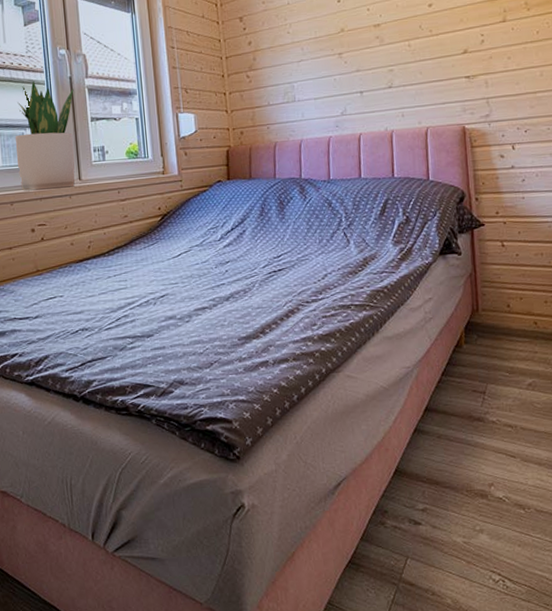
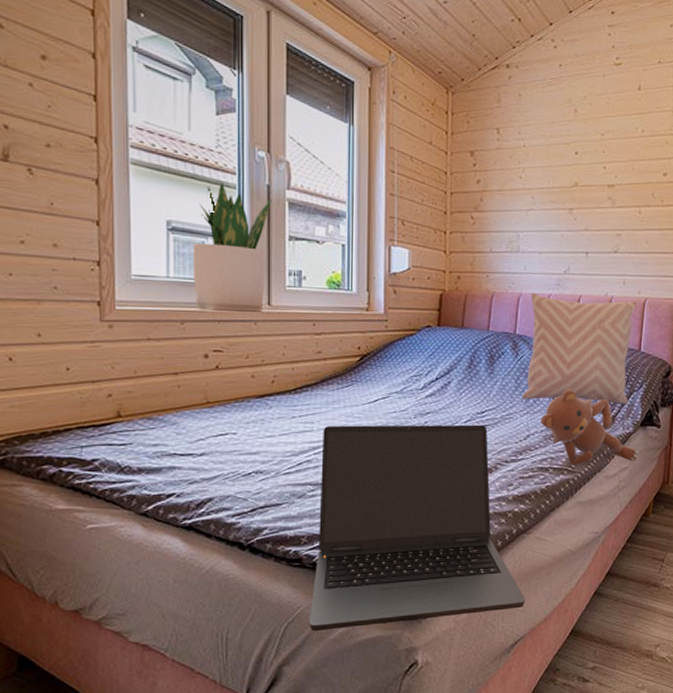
laptop: none [135,268,344,477] -> present [309,424,526,632]
pillow: none [311,131,423,241] -> present [522,292,637,405]
teddy bear: none [336,225,443,302] -> present [540,389,639,466]

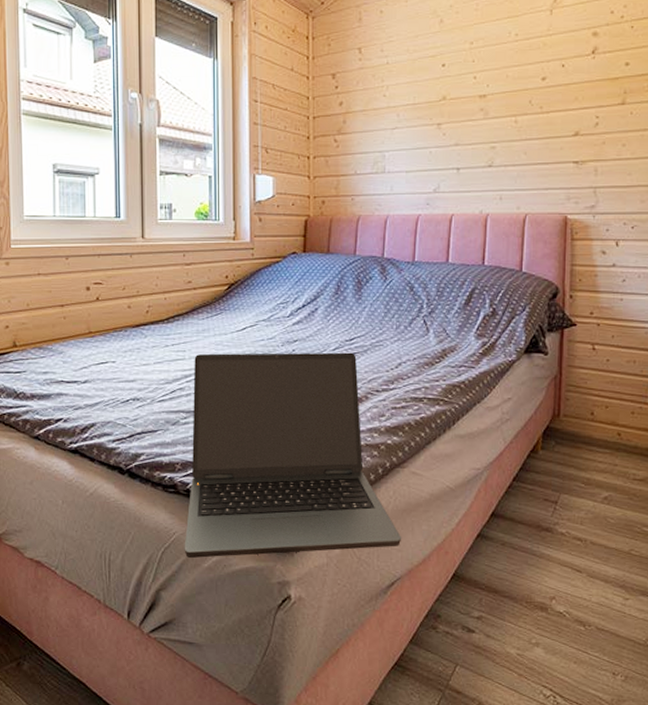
planter: present [192,182,271,312] -> none [75,124,144,245]
pillow: present [522,292,637,405] -> none [392,213,516,330]
teddy bear: present [540,389,639,466] -> none [413,314,524,397]

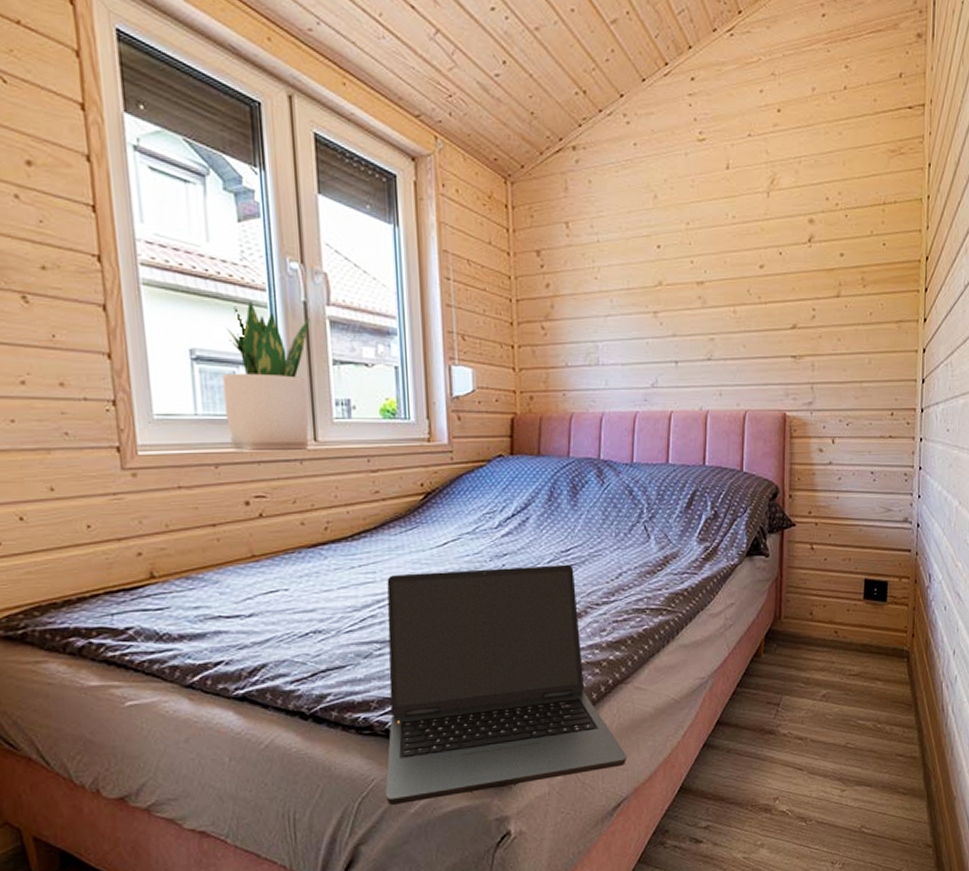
planter: none [75,124,144,245] -> present [222,301,310,450]

